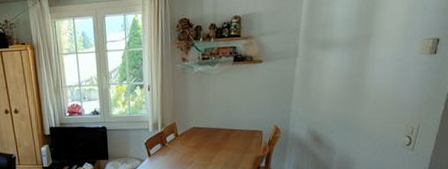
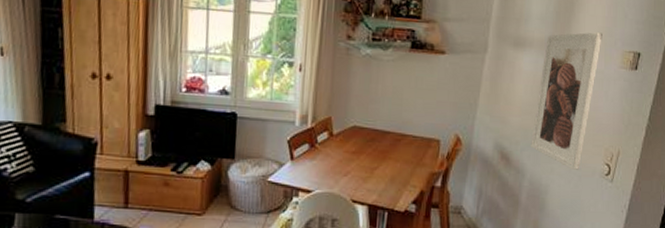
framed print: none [339,26,403,144] -> present [531,32,602,170]

